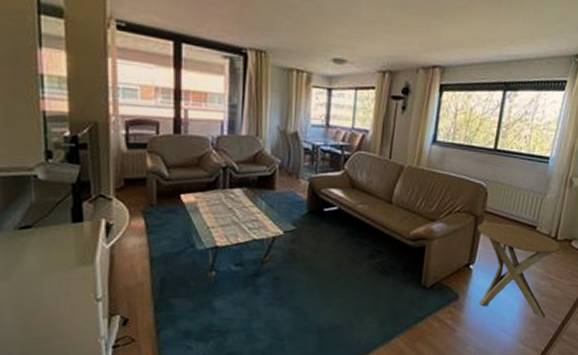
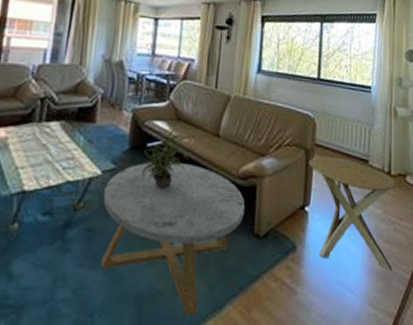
coffee table: none [286,225,414,343] -> present [101,162,245,315]
potted plant: none [320,195,363,247] -> present [142,128,189,188]

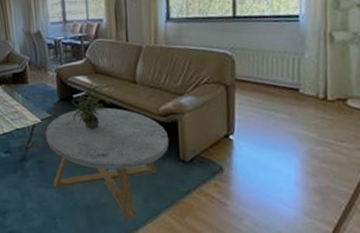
side table: present [308,157,396,271] -> none [229,89,334,187]

